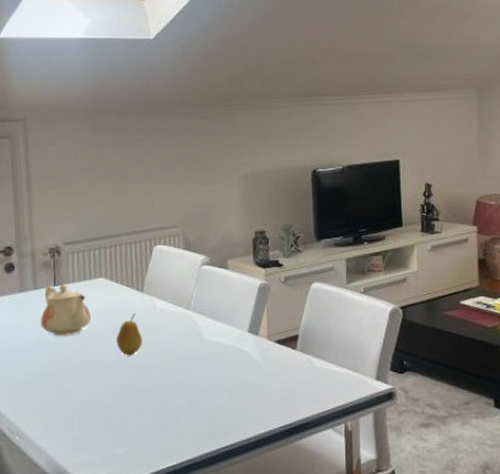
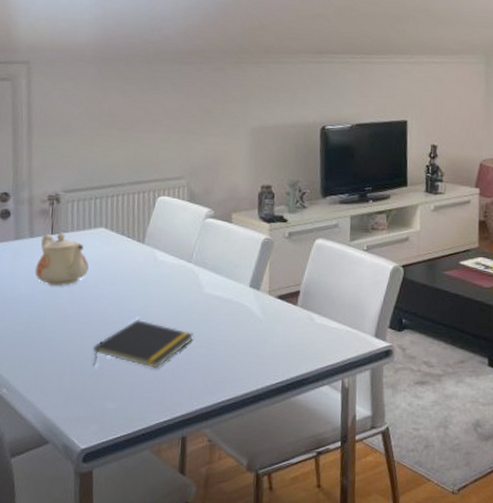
notepad: none [99,367,195,415] -> present [93,320,193,368]
fruit: present [117,313,142,356] -> none [114,265,141,308]

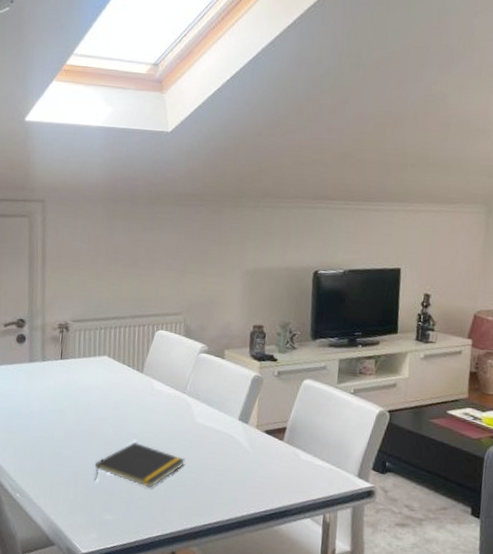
teapot: present [34,231,89,287] -> none [45,357,93,407]

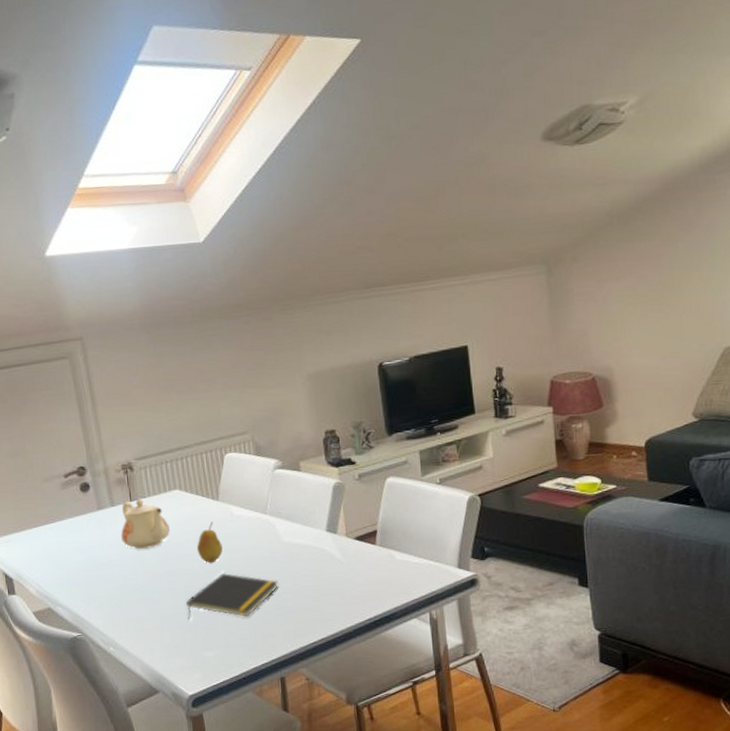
teapot: none [45,357,93,407] -> present [120,498,170,550]
fruit: none [114,392,139,431] -> present [197,522,223,564]

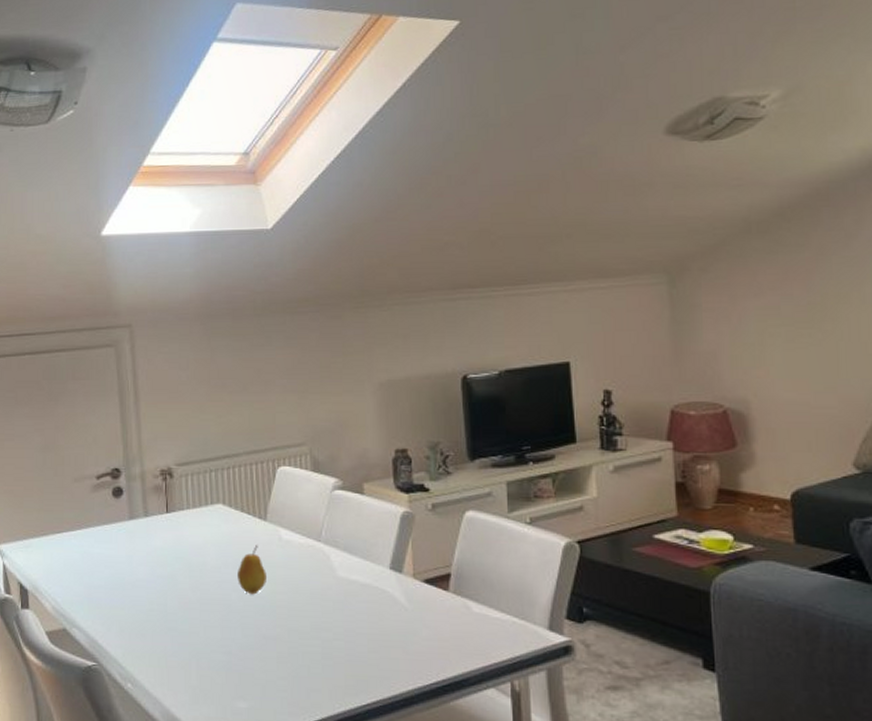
teapot: present [120,498,170,550] -> none [152,509,208,571]
notepad: present [186,573,278,620] -> none [220,608,328,664]

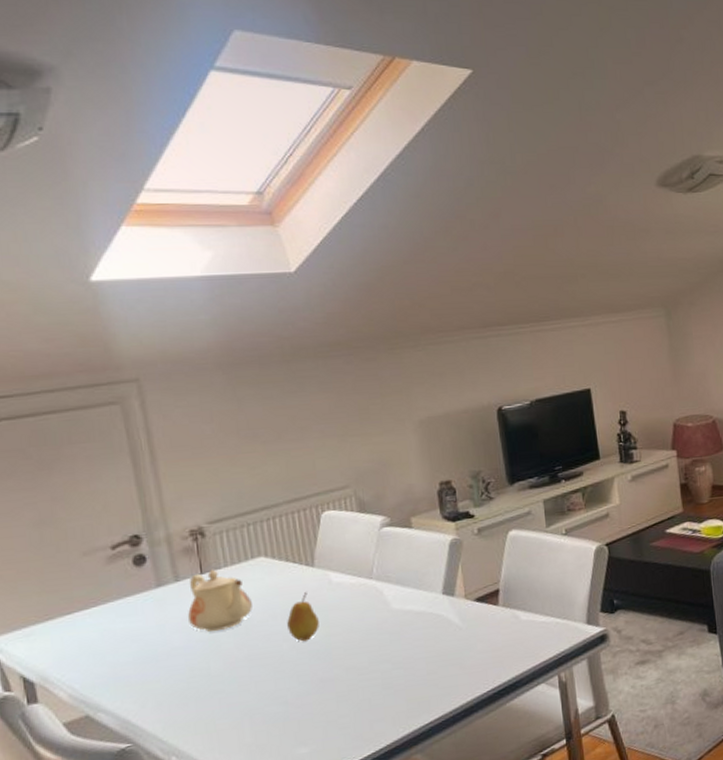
teapot: none [152,509,208,571] -> present [187,569,252,632]

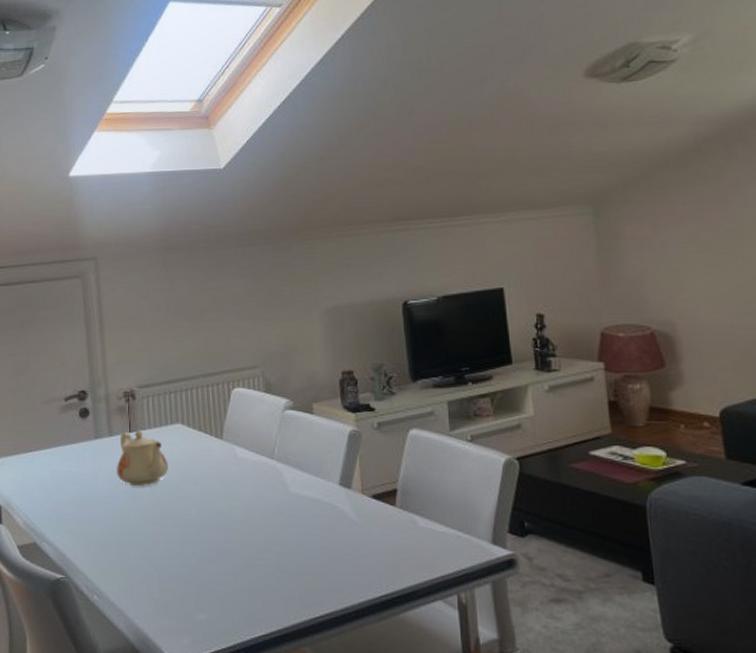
fruit: present [287,592,319,642] -> none [196,463,223,510]

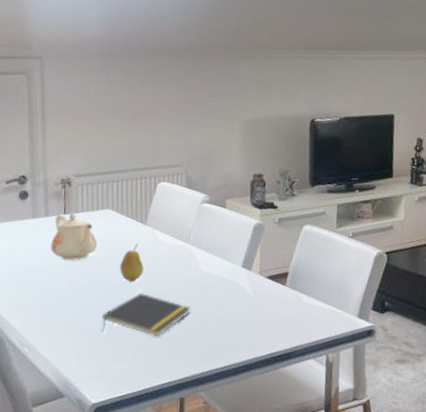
notepad: none [180,523,282,577] -> present [102,293,190,337]
fruit: none [196,463,223,510] -> present [120,244,144,282]

